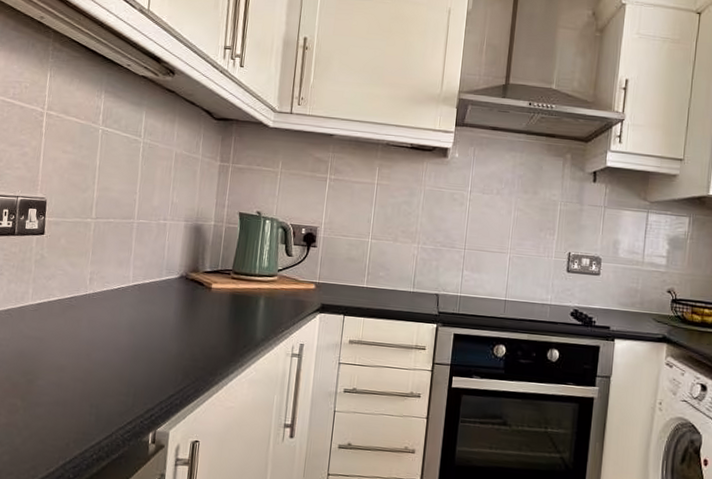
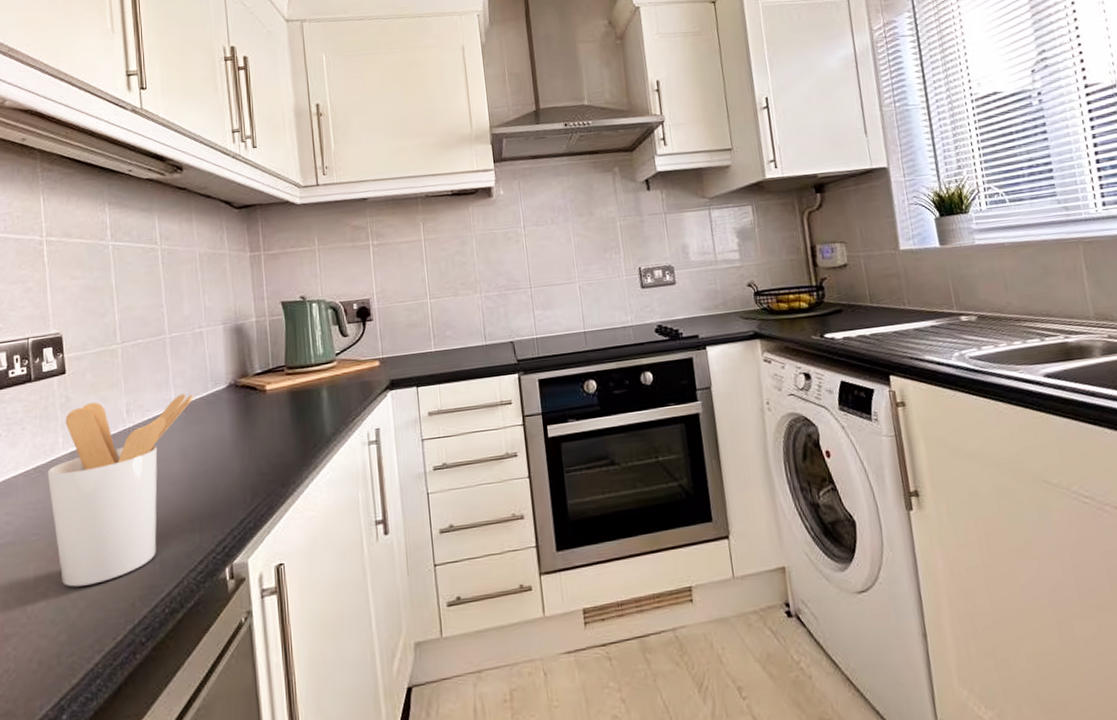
utensil holder: none [12,264,149,420] -> present [47,393,194,587]

